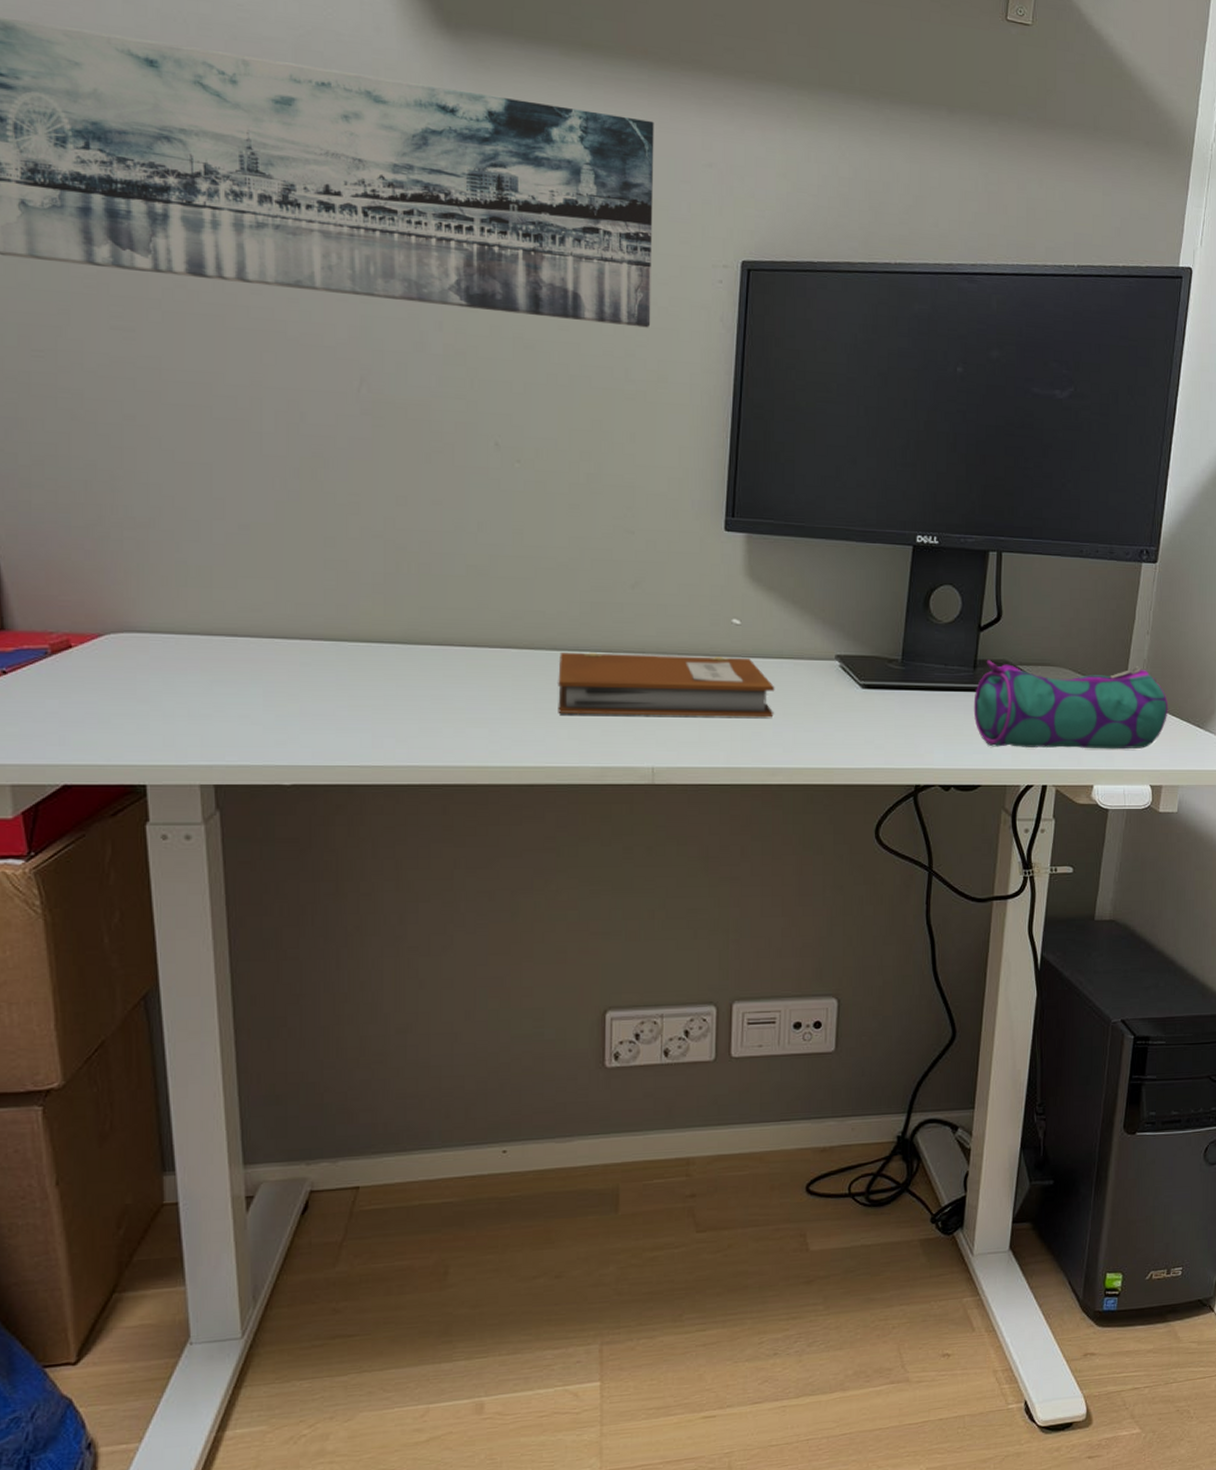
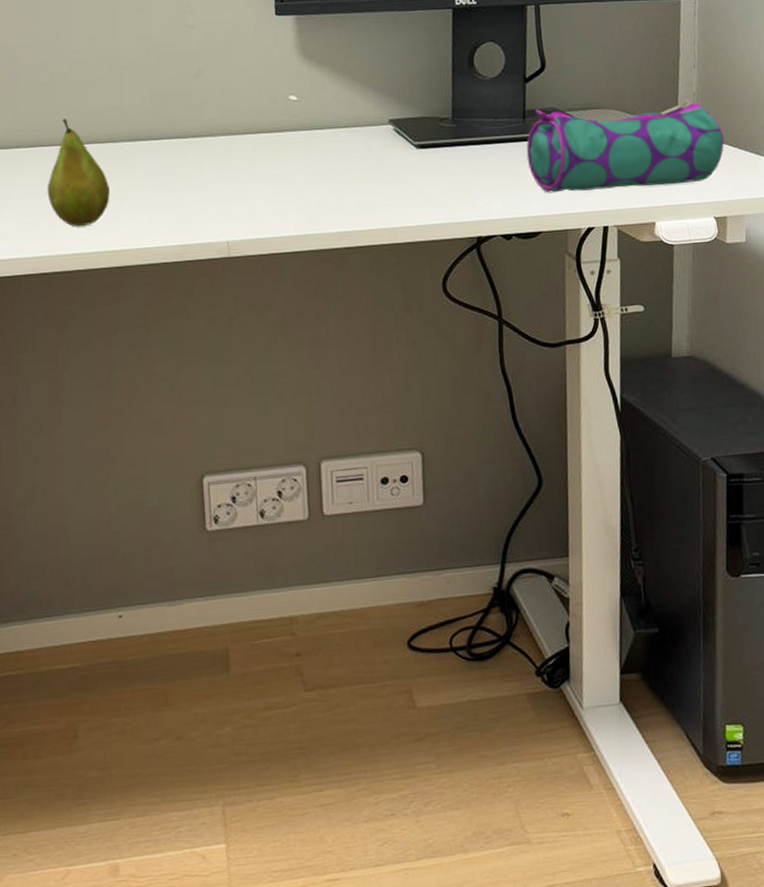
fruit: none [454,617,526,737] -> present [47,118,110,226]
notebook: present [558,652,775,718] -> none [136,130,336,199]

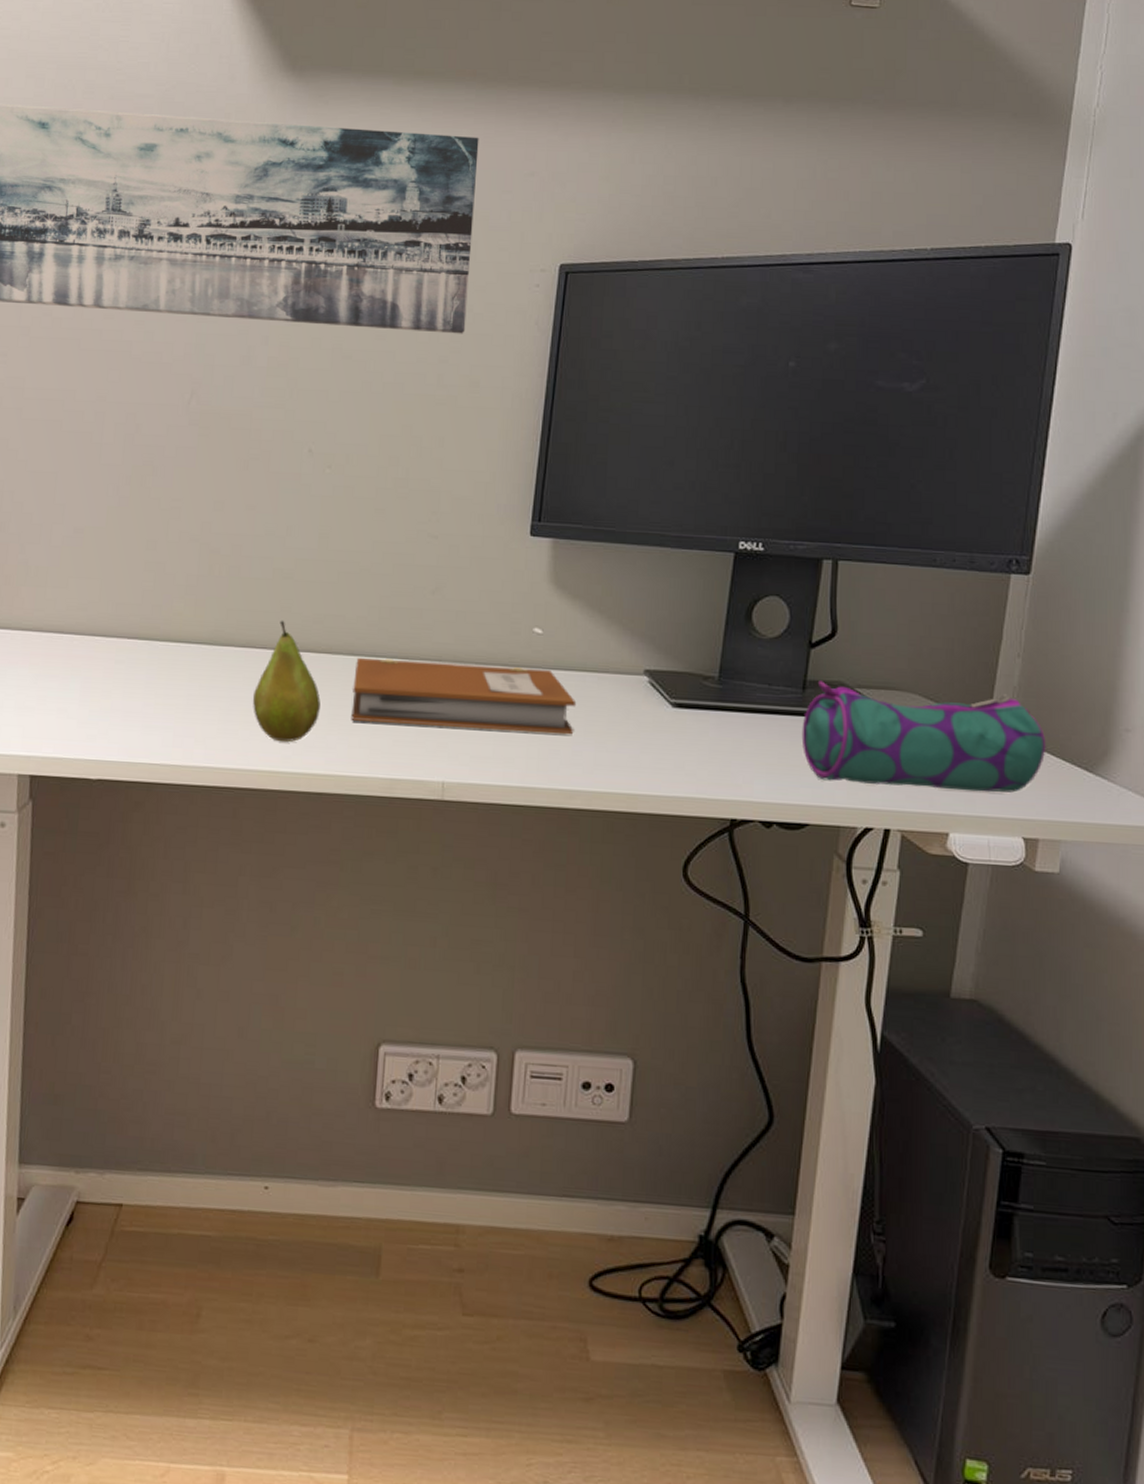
notebook: none [136,130,336,199] -> present [351,658,577,735]

